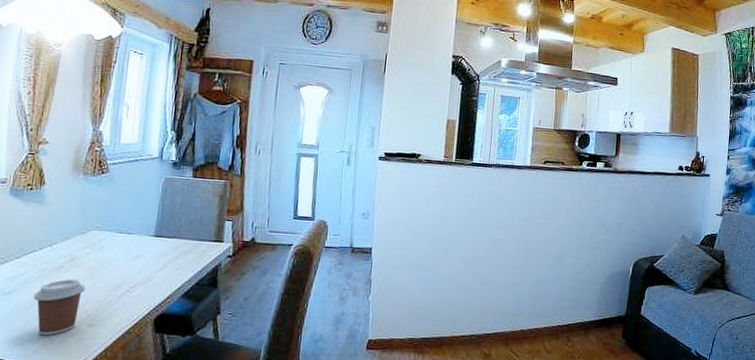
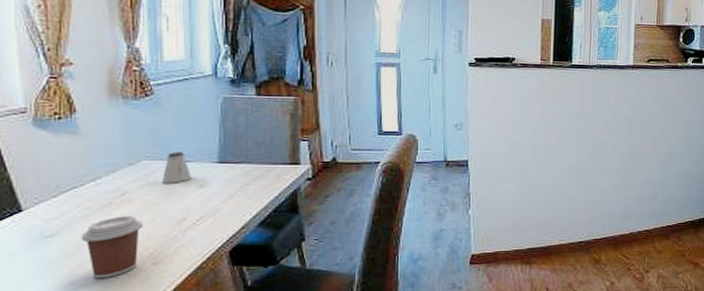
saltshaker: none [105,224,131,253] -> present [161,151,191,183]

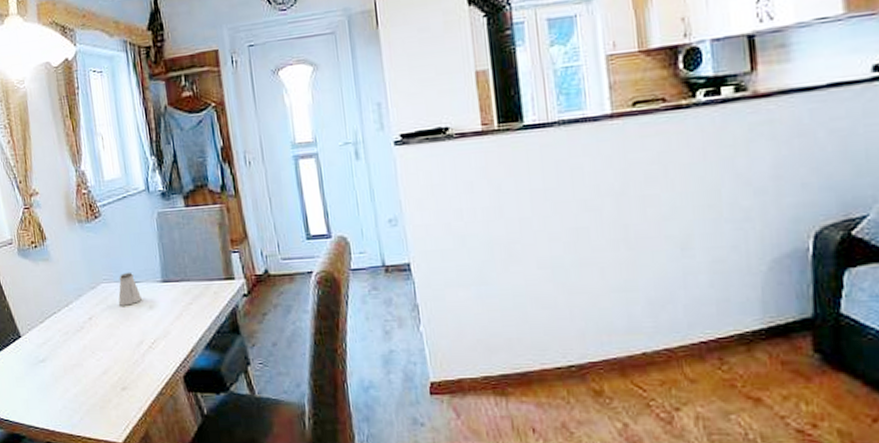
coffee cup: present [81,216,143,279] -> none [65,340,110,403]

